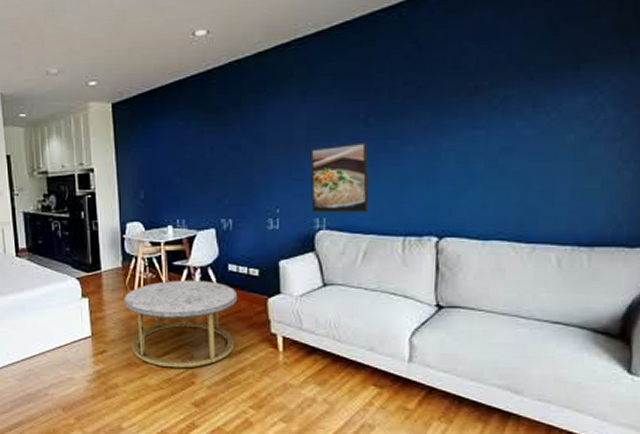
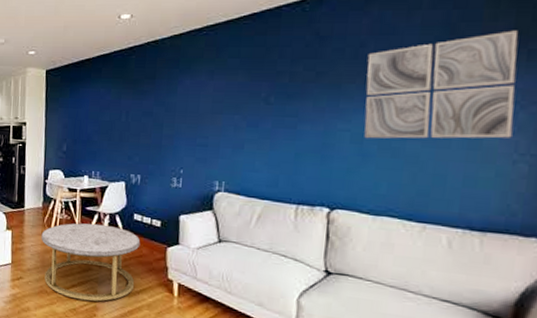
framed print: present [310,141,369,213] -> none [212,117,267,180]
wall art: none [469,27,621,157] -> present [364,30,519,139]

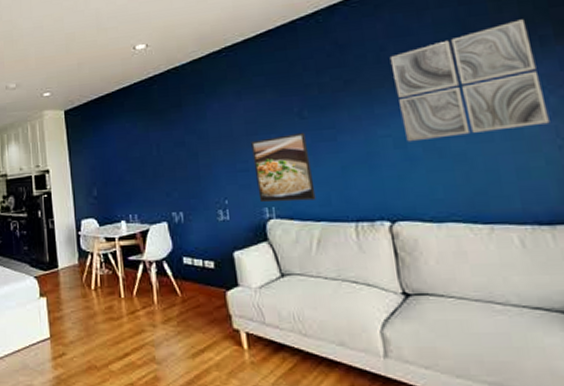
coffee table: present [41,223,141,302] -> none [81,274,197,371]
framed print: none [212,117,267,180] -> present [251,132,316,203]

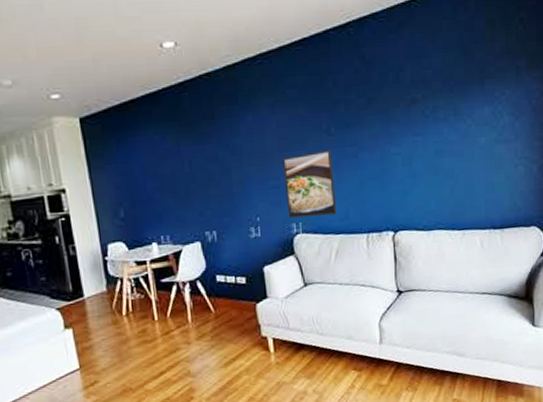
wall art: present [389,19,550,142] -> none [406,50,512,160]

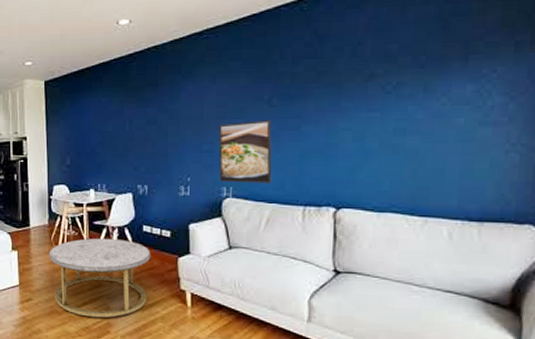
coffee table: none [111,294,229,388] -> present [49,238,151,318]

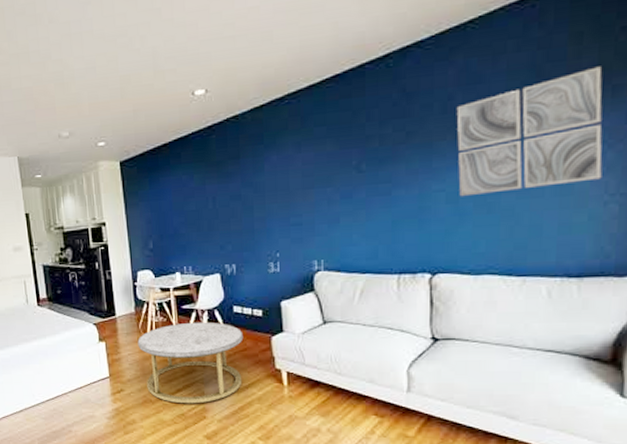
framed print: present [218,119,272,184] -> none [307,186,364,256]
wall art: none [365,23,506,137] -> present [456,66,603,197]

